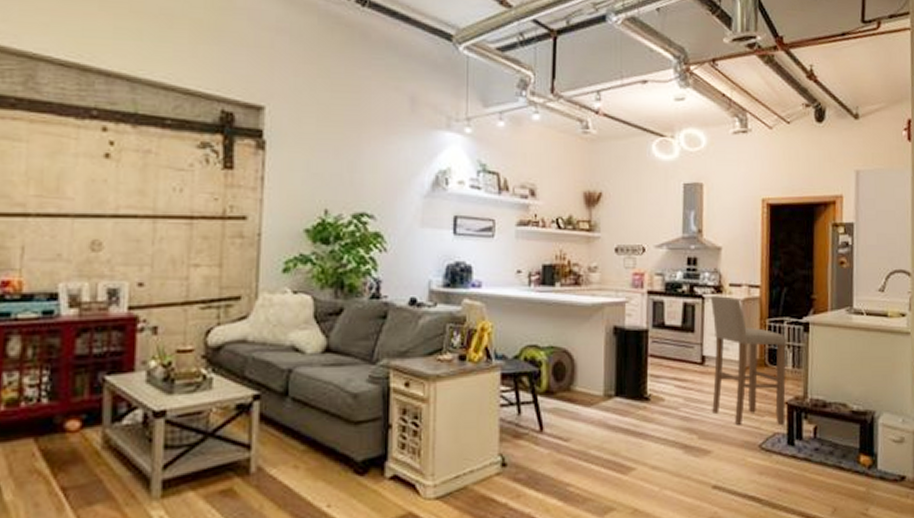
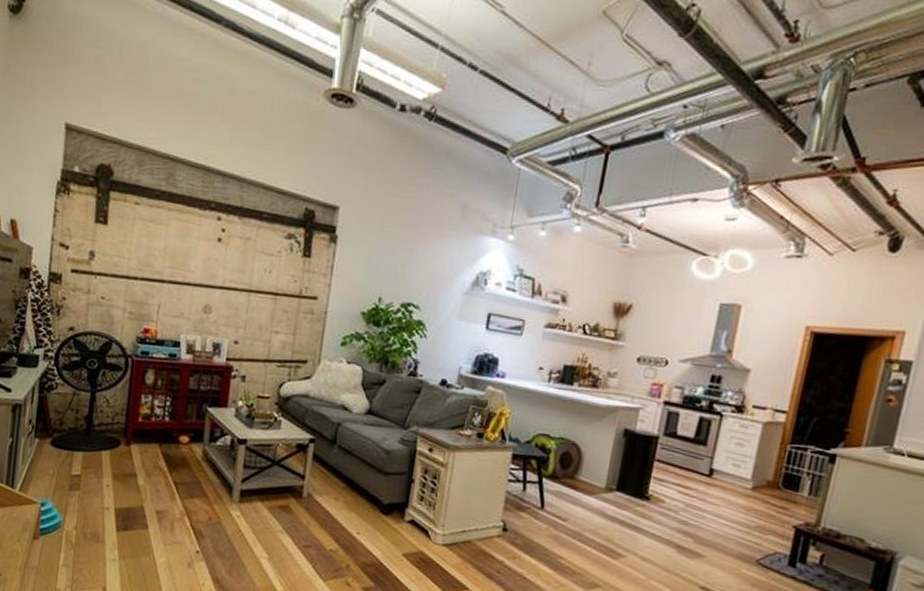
bar stool: present [711,296,787,426] -> none [712,414,808,547]

